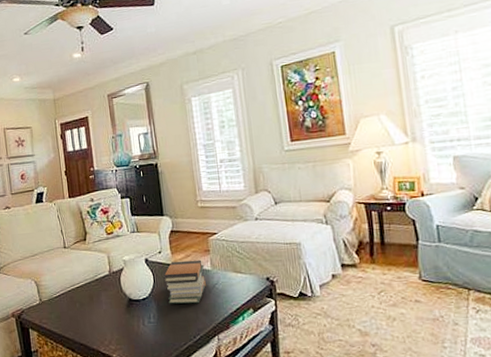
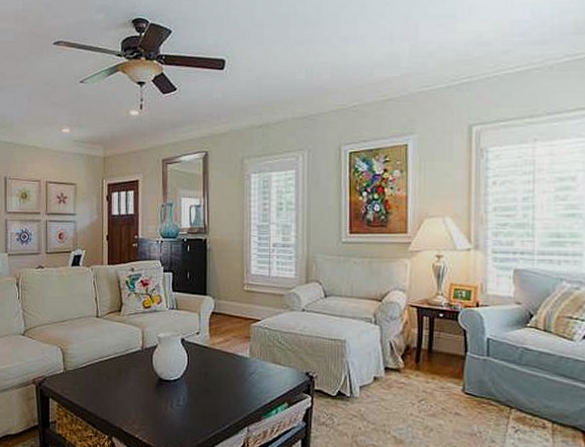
book stack: present [163,259,206,304] -> none [199,344,242,391]

